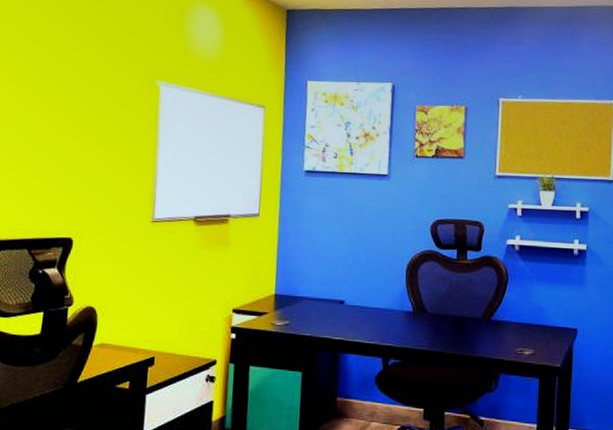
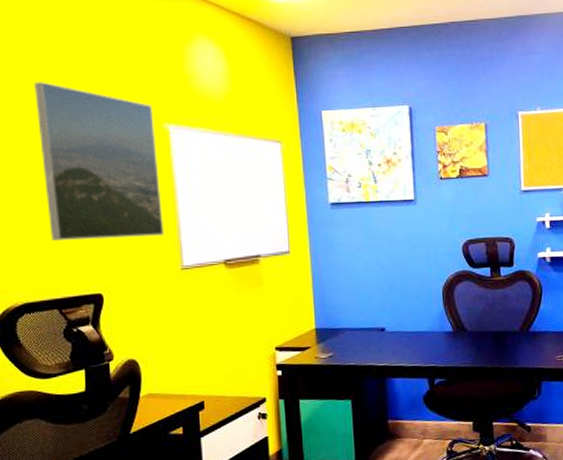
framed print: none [32,31,147,188] -> present [34,81,165,241]

